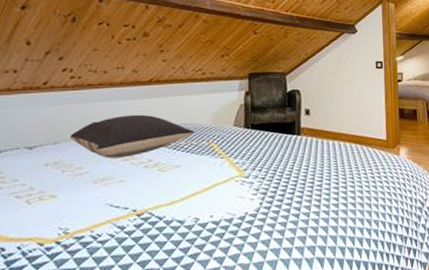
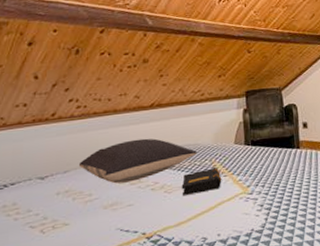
book: none [176,147,218,176] -> present [181,166,222,197]

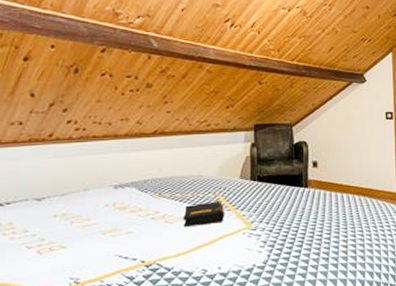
pillow: present [78,138,198,184] -> none [76,166,201,210]

